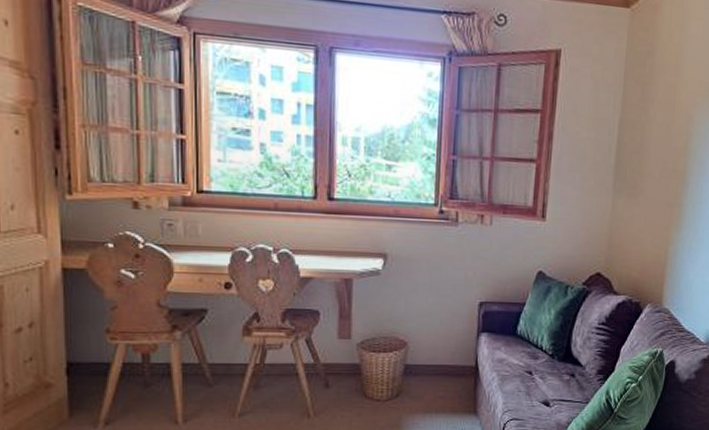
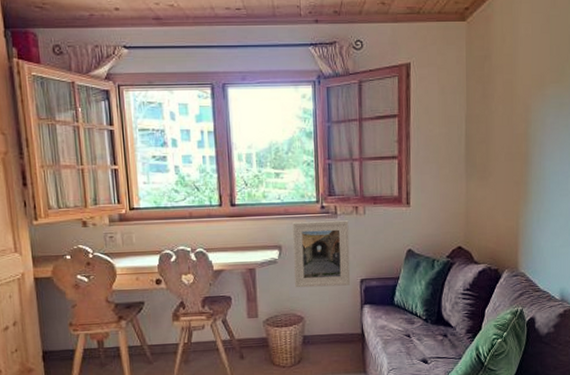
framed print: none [399,227,471,308] -> present [292,220,351,288]

